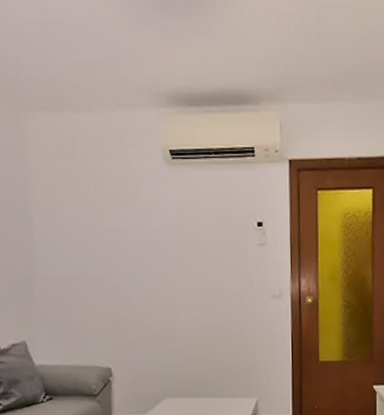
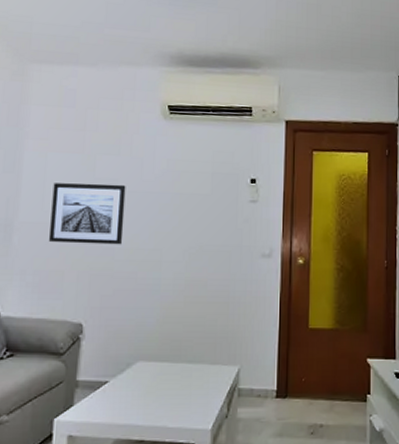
wall art: none [65,235,139,295] -> present [49,183,126,245]

